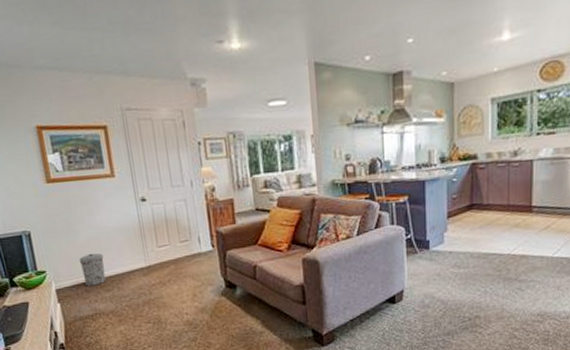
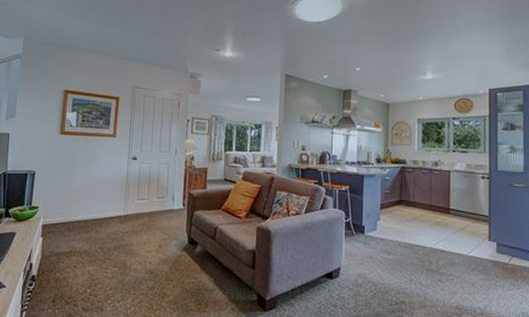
trash can: present [79,253,106,286] -> none [68,197,90,226]

